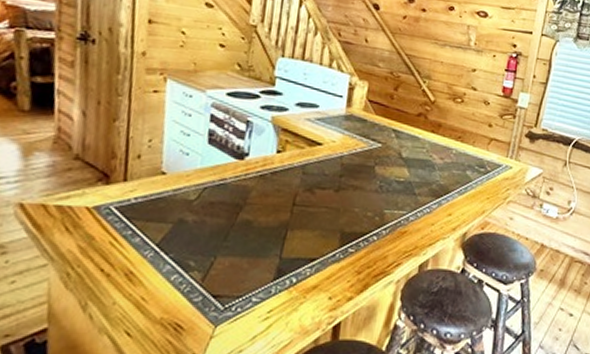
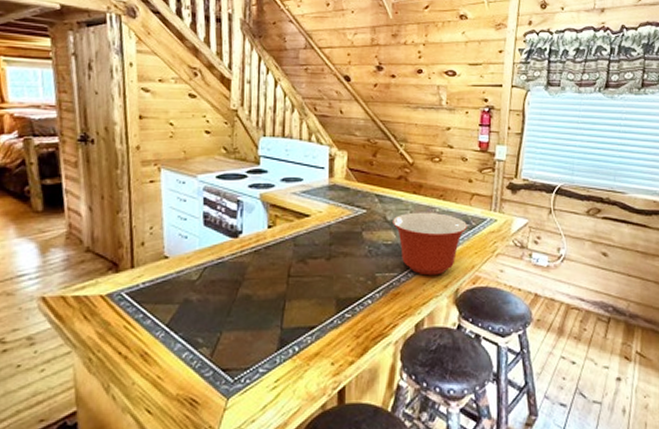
mixing bowl: none [407,151,482,217] -> present [393,212,467,276]

